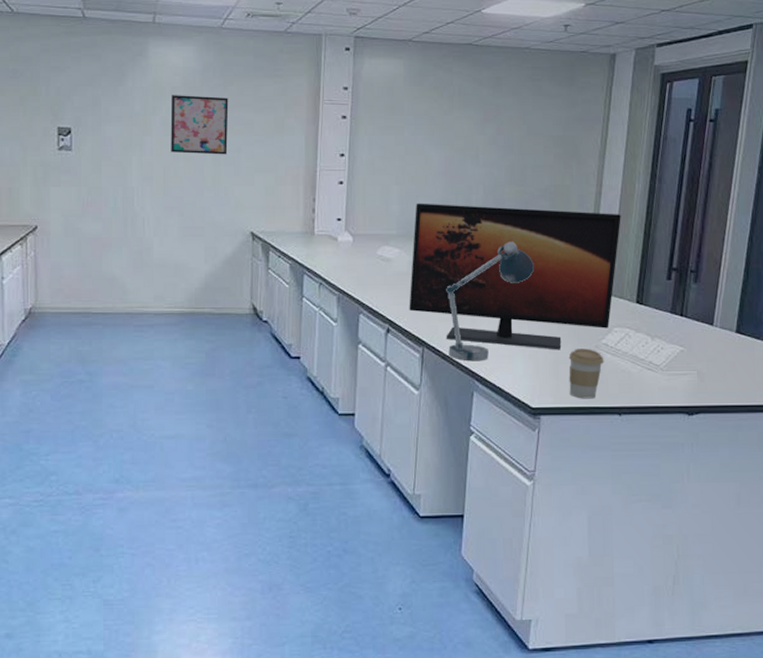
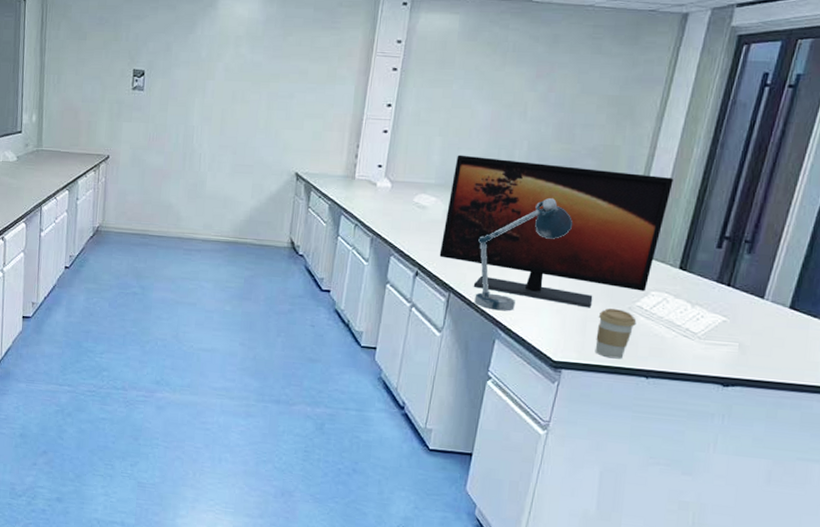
wall art: present [170,95,229,155] -> none [230,43,287,100]

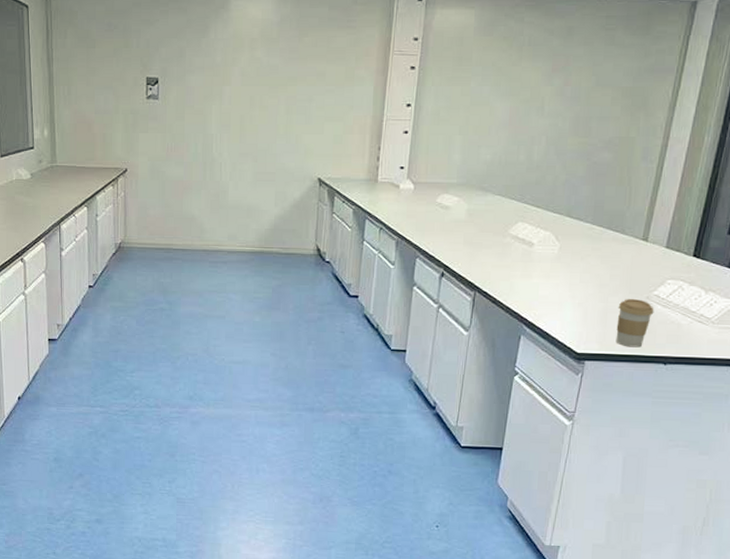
monitor: present [439,154,674,308] -> none [464,153,686,300]
desk lamp: present [474,198,573,311] -> none [499,193,592,307]

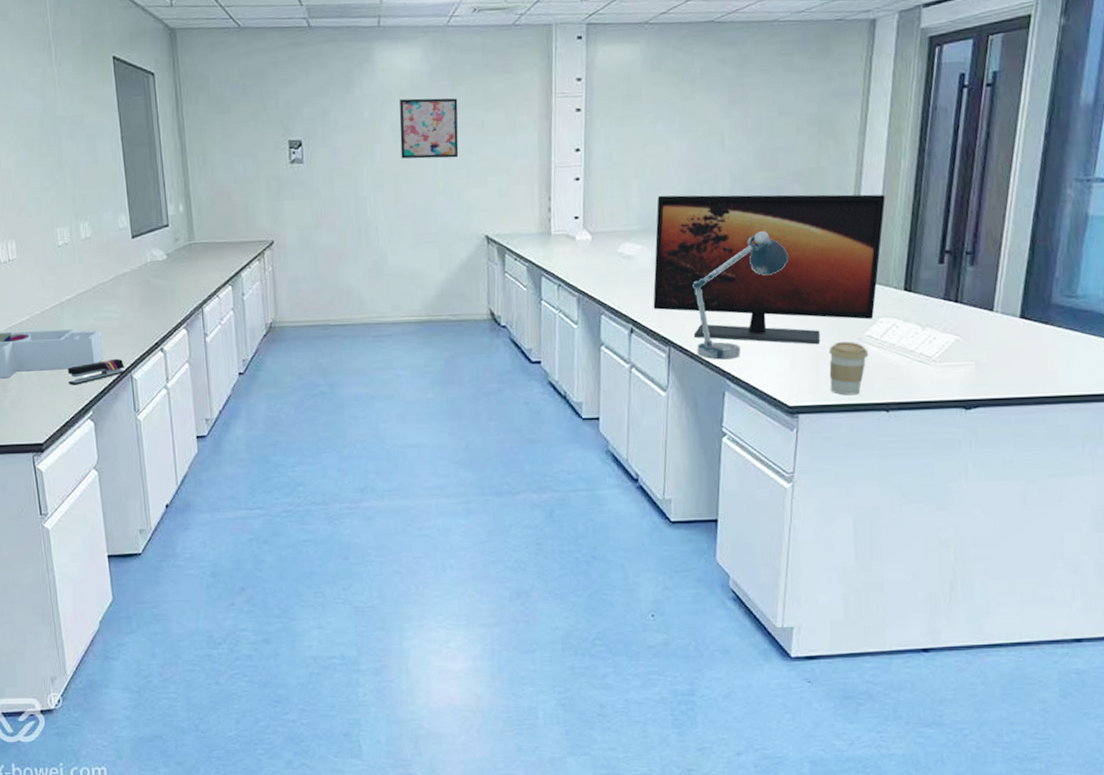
wall art: none [247,46,303,104] -> present [399,98,459,159]
monitor: none [464,153,686,300] -> present [653,194,885,345]
desk lamp: none [499,193,592,307] -> present [692,231,789,360]

